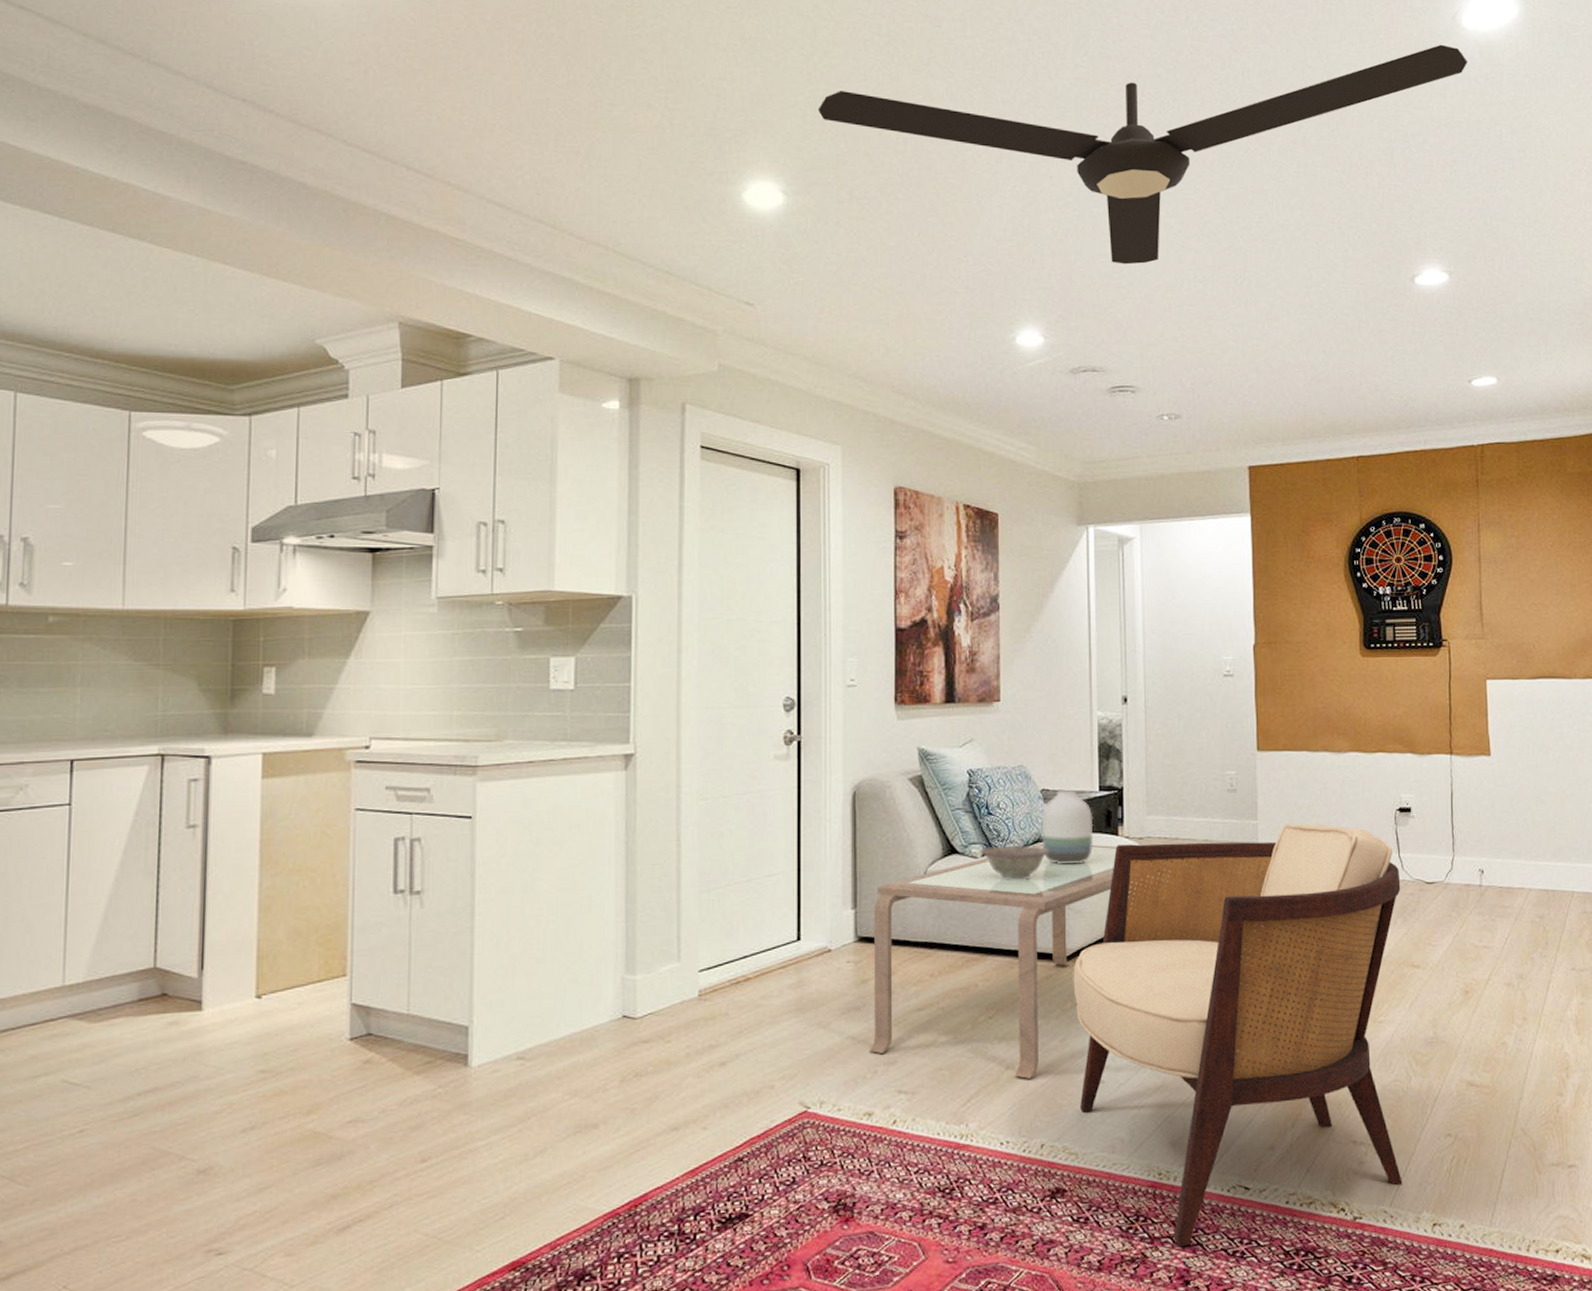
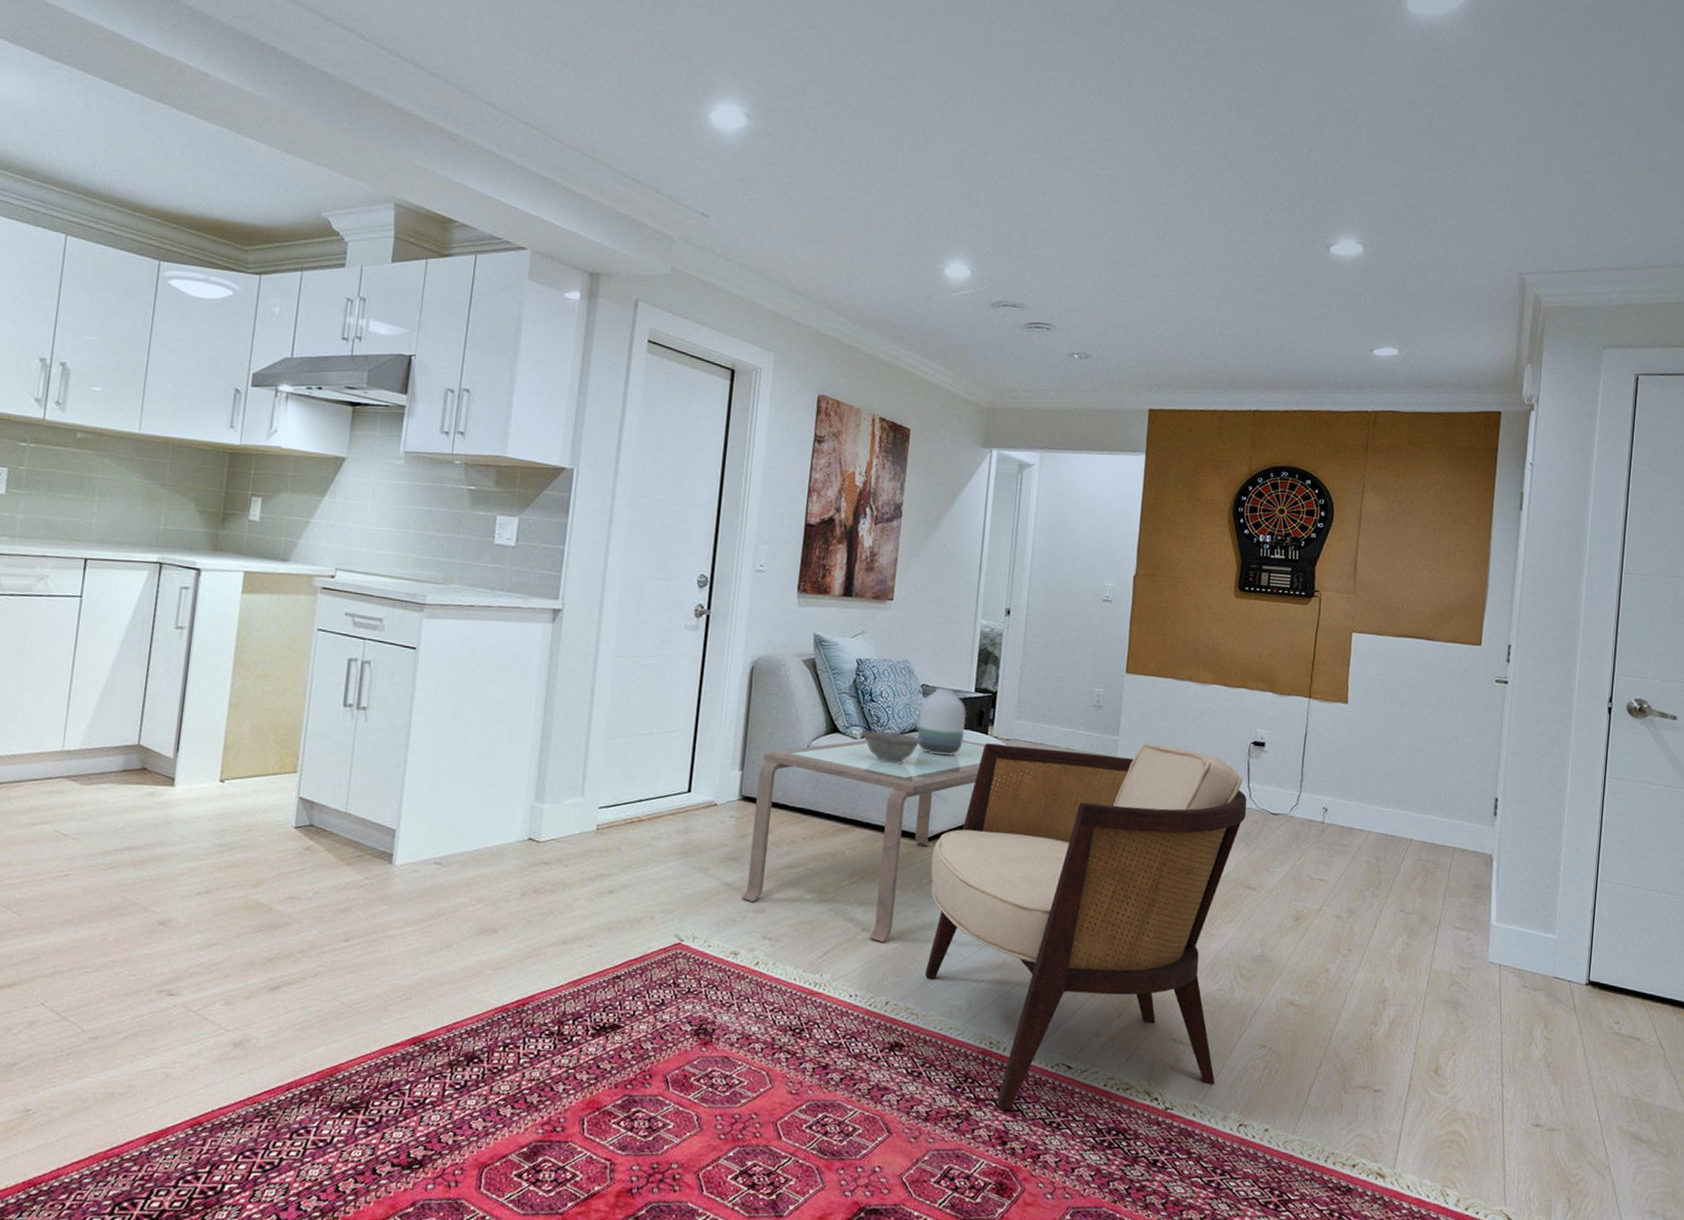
ceiling fan: present [817,44,1468,265] -> none [785,25,1409,211]

